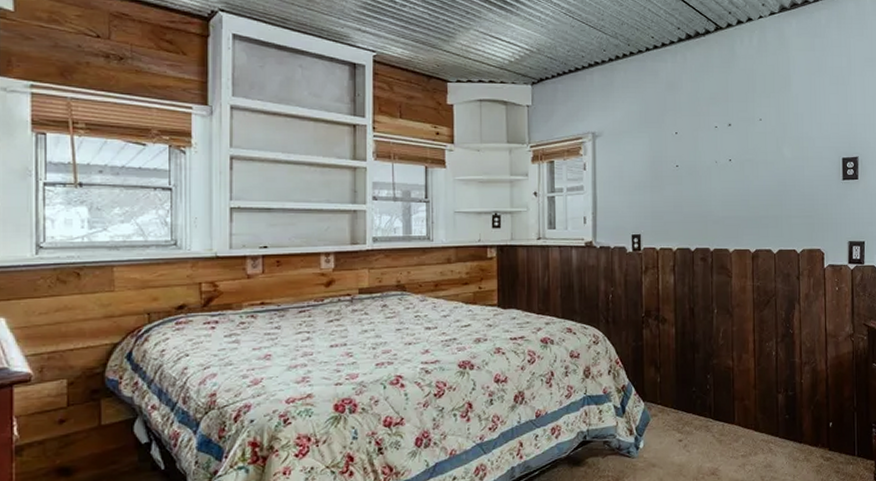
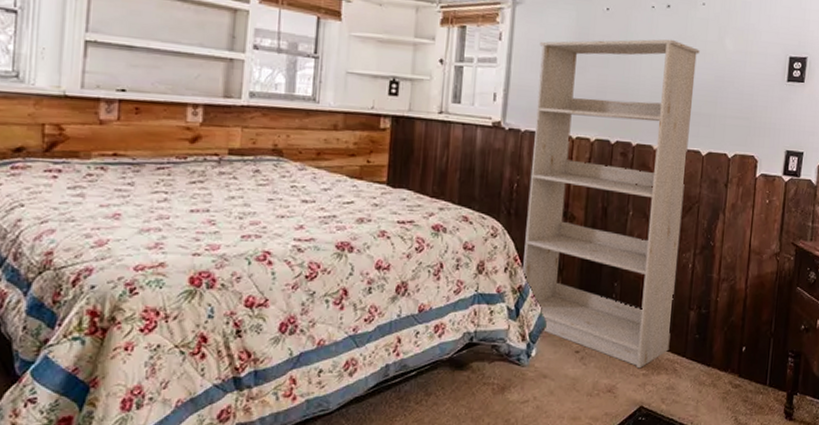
bookcase: none [619,153,763,451] -> present [523,39,700,369]

